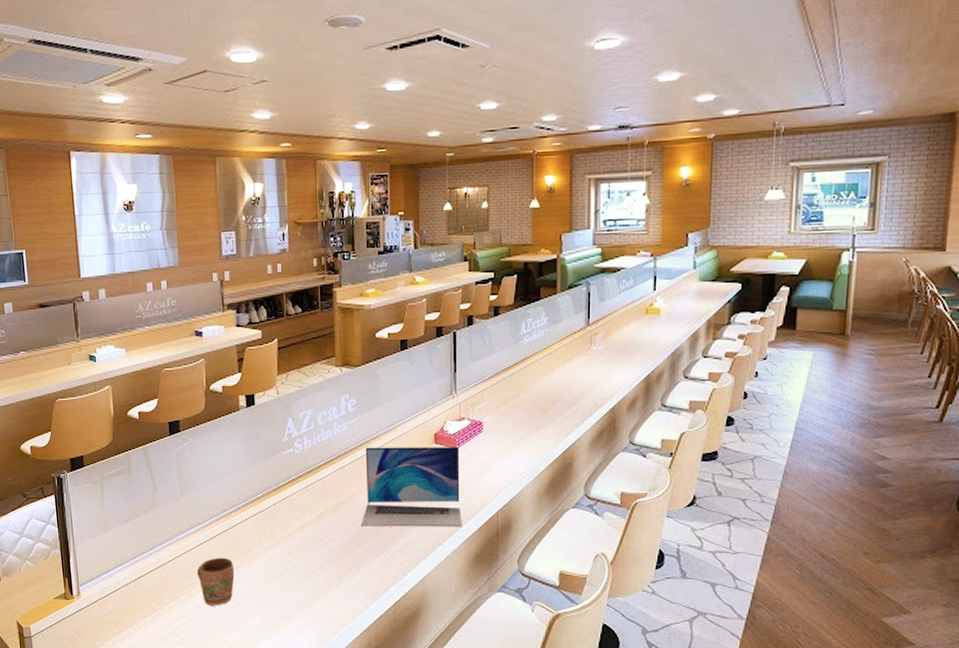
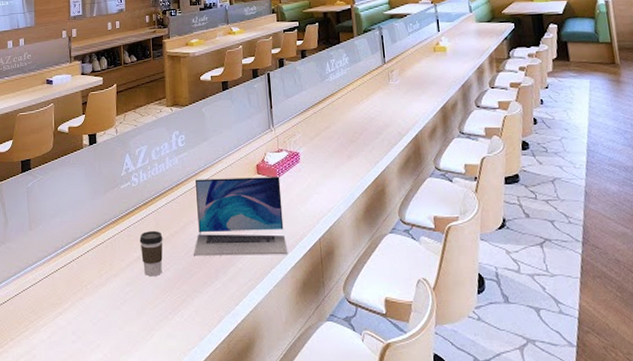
mug: present [196,557,235,606] -> none [41,290,77,340]
coffee cup: none [302,500,328,546] -> present [139,231,163,277]

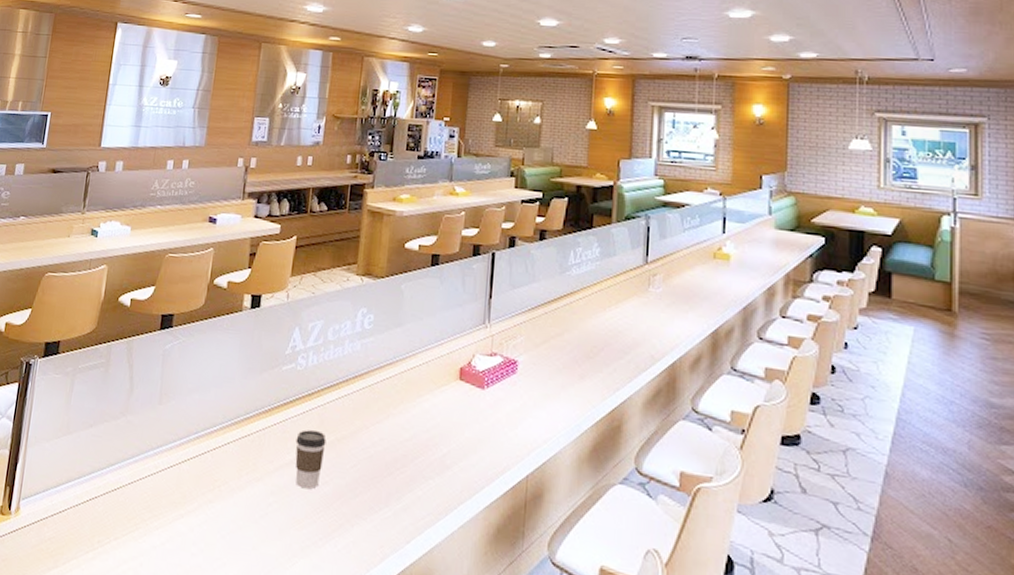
laptop: present [193,177,288,256] -> none [361,373,488,490]

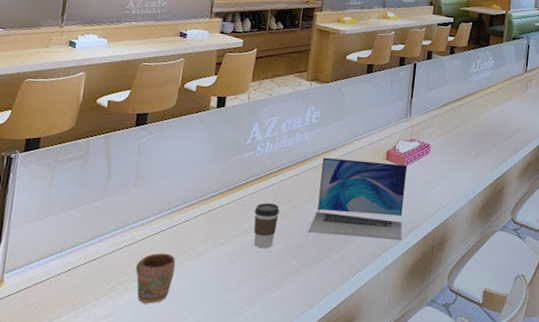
mug: none [159,486,205,550] -> present [135,253,176,304]
laptop: none [361,373,488,490] -> present [307,157,408,241]

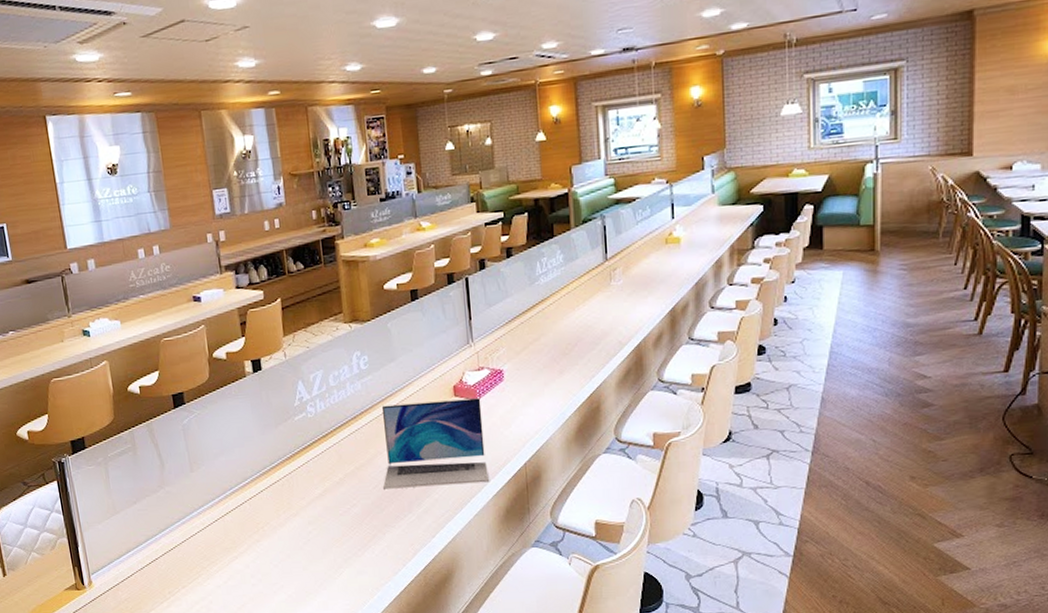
mug: present [135,253,176,304] -> none [213,533,254,585]
coffee cup: present [253,203,280,249] -> none [320,465,349,514]

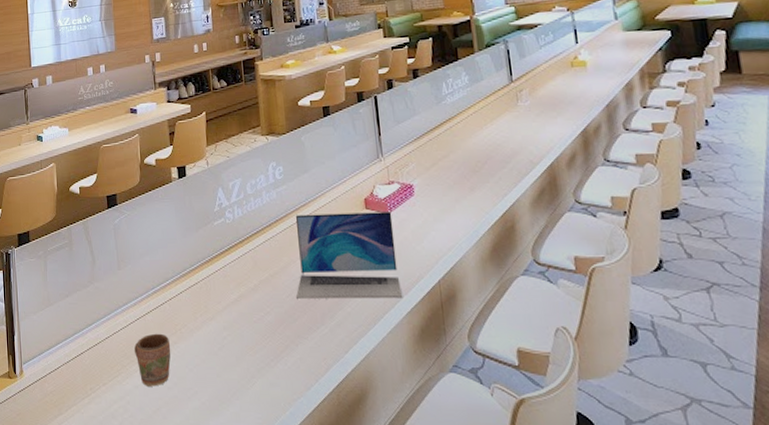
mug: none [213,533,254,585] -> present [134,333,171,387]

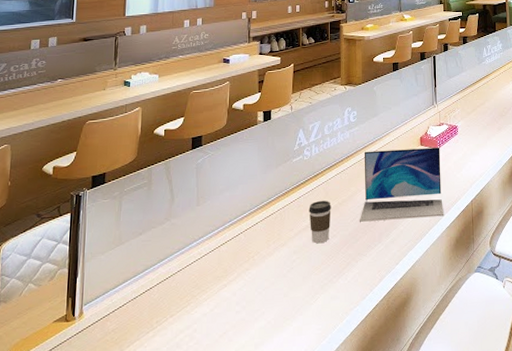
mug: present [134,333,171,387] -> none [205,262,243,313]
coffee cup: none [236,271,263,321] -> present [309,201,331,244]

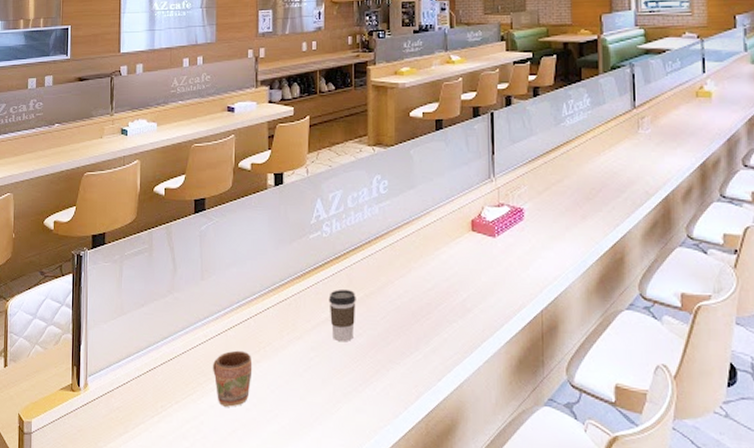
mug: none [205,262,243,313] -> present [212,350,253,407]
laptop: present [359,147,444,222] -> none [390,233,503,327]

